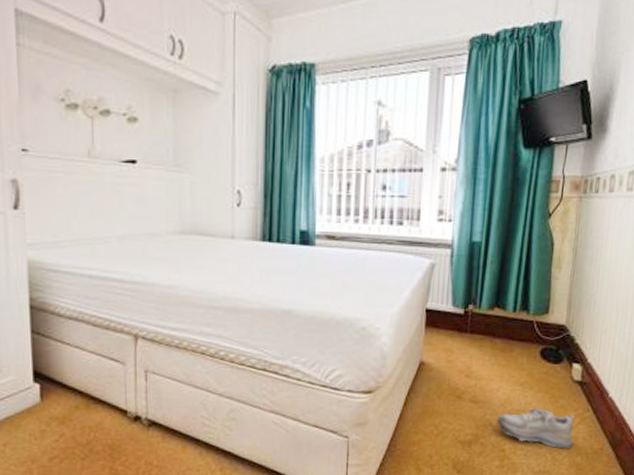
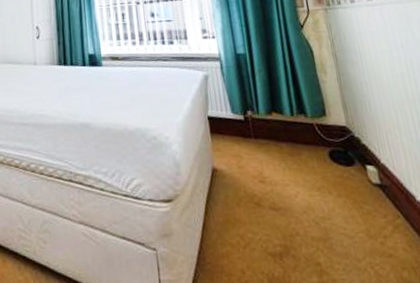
shoe: present [496,408,575,449] -> none [302,215,394,262]

